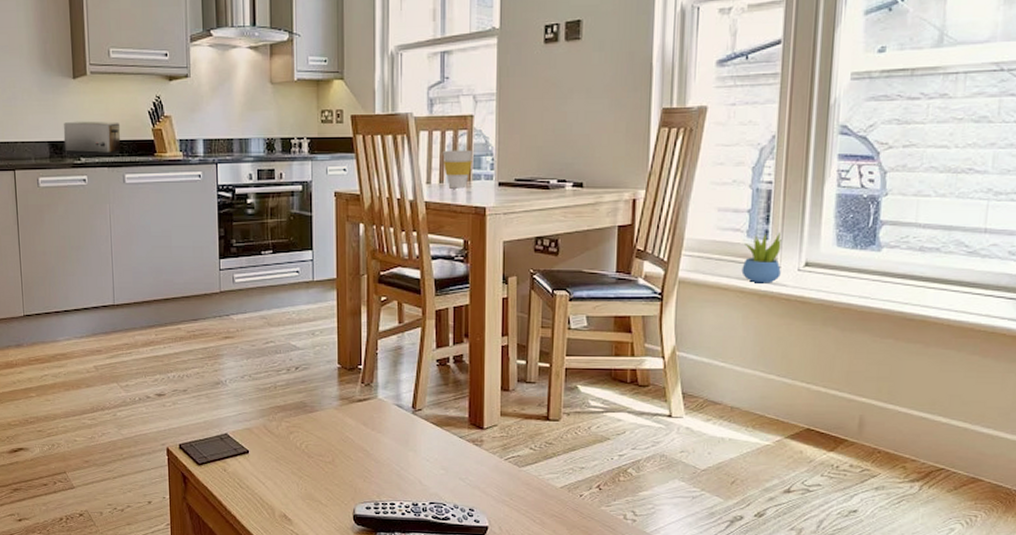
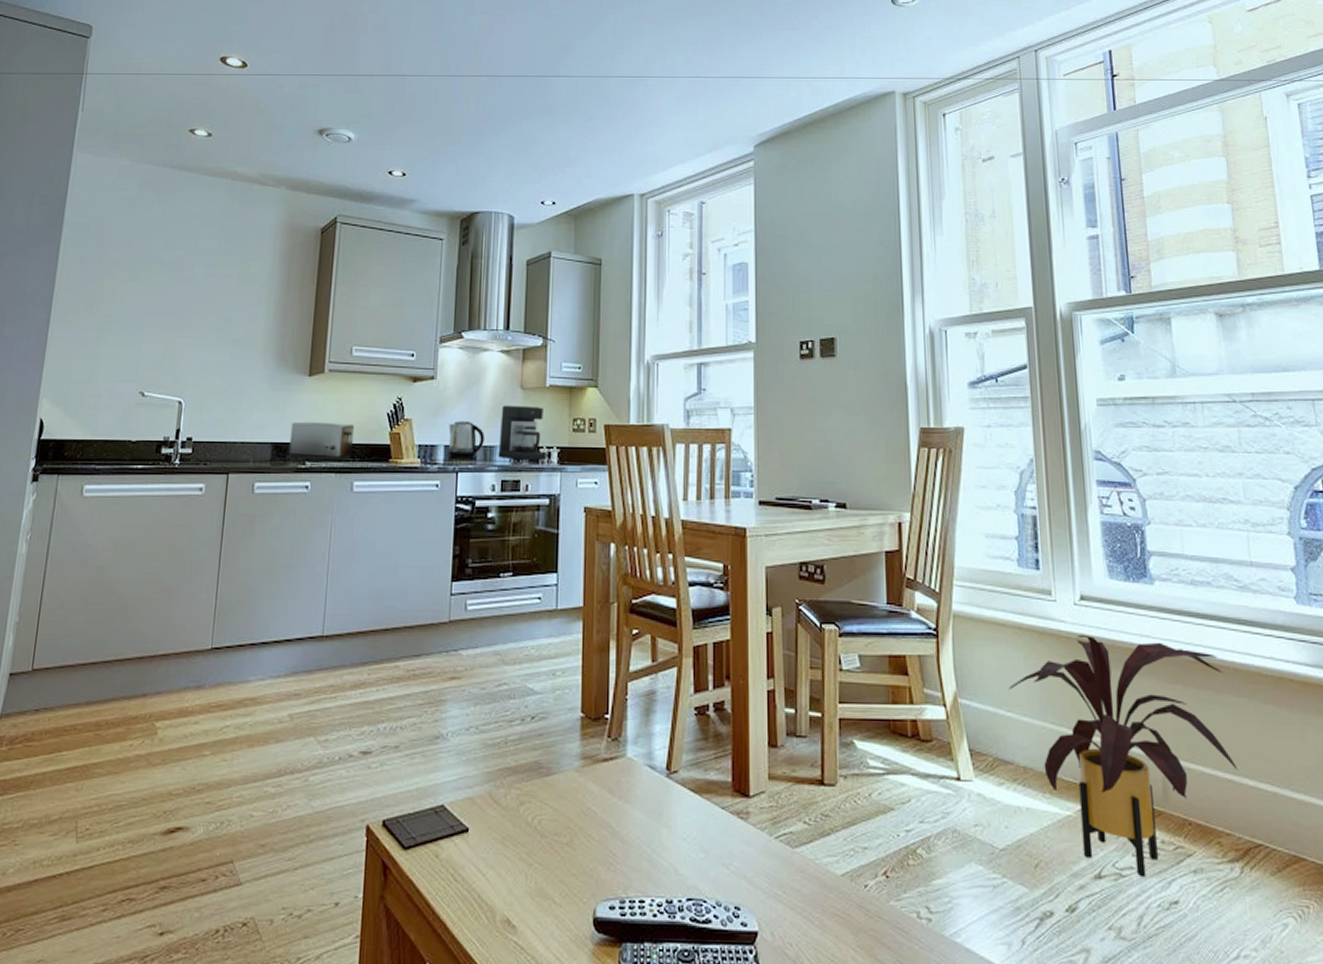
kettle: none [205,116,239,153] -> present [447,421,484,461]
coffee maker: none [253,99,297,152] -> present [498,405,546,461]
cup: present [442,149,474,189] -> none [700,464,732,507]
house plant: none [725,296,935,493] -> present [1009,634,1238,878]
succulent plant: present [741,233,781,283] -> none [1016,562,1057,619]

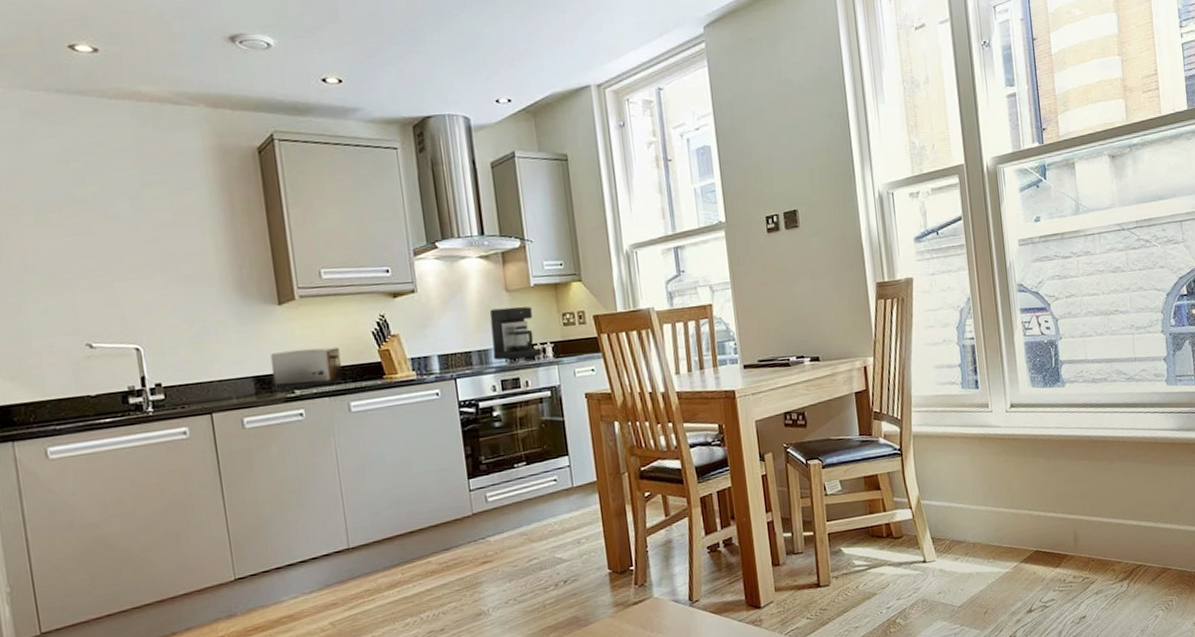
kettle: present [447,421,484,461] -> none [438,328,478,369]
house plant: present [1009,634,1238,878] -> none [959,430,1126,605]

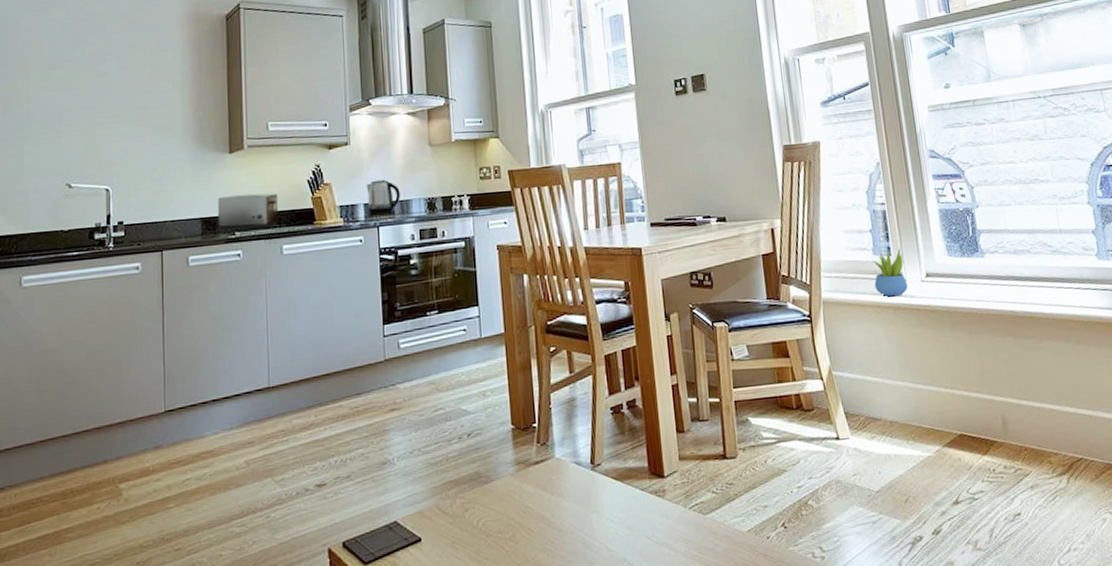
kettle: none [438,328,478,369] -> present [366,179,400,217]
coffee maker: present [489,306,542,360] -> none [413,160,458,211]
succulent plant: none [961,381,993,428] -> present [873,248,908,297]

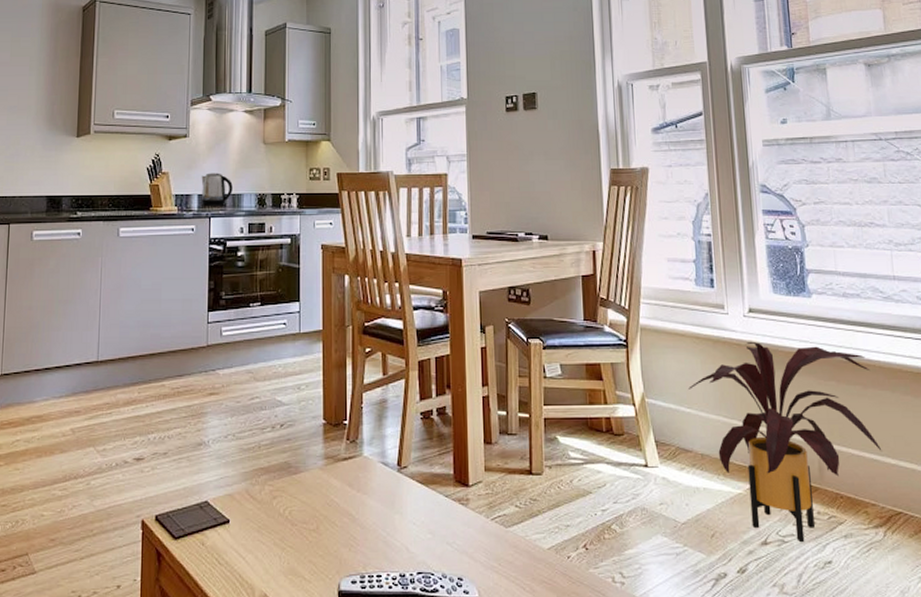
toaster: present [217,193,279,231] -> none [61,176,119,211]
succulent plant: present [873,248,908,297] -> none [694,281,729,329]
house plant: none [873,304,1061,498] -> present [689,341,882,543]

